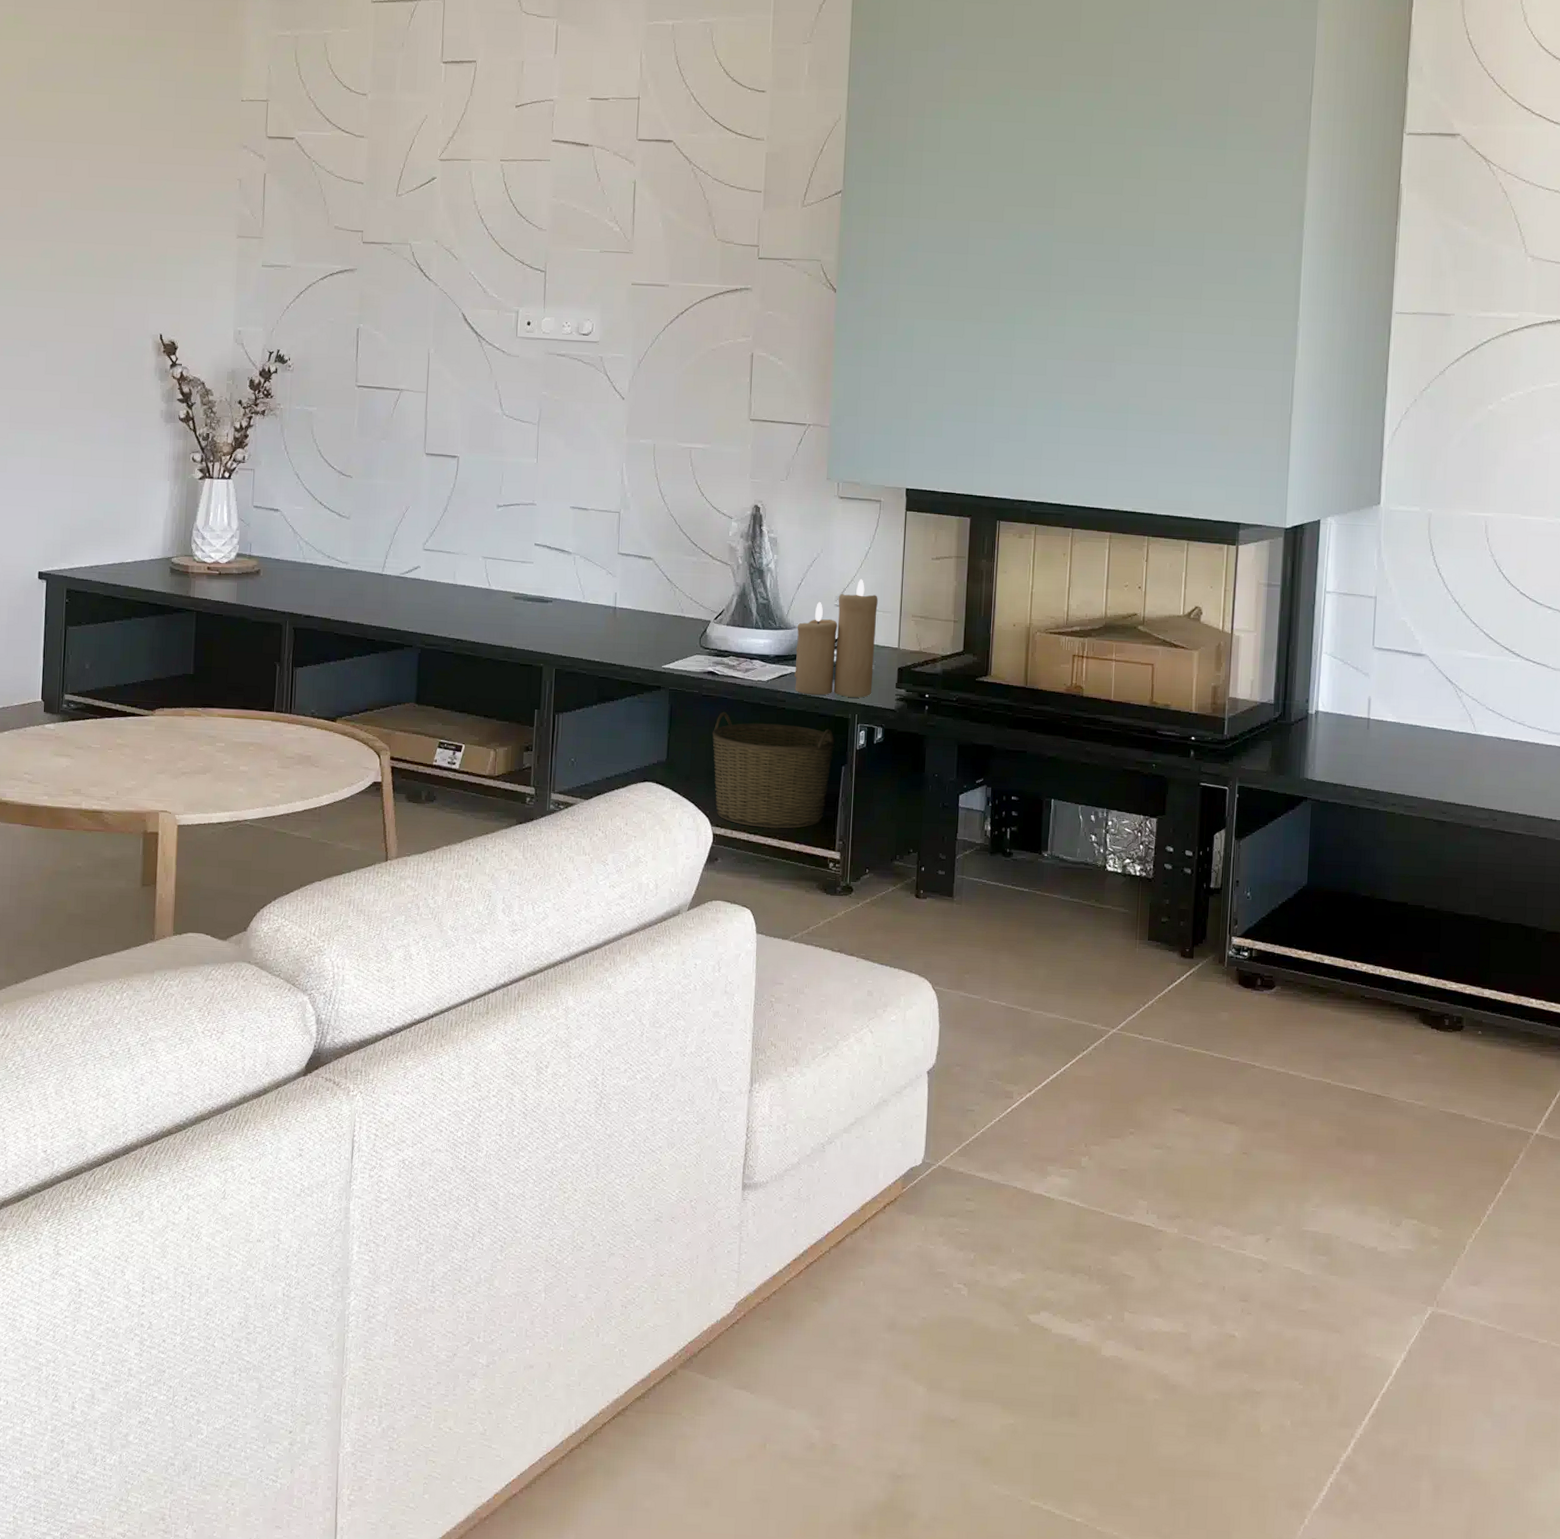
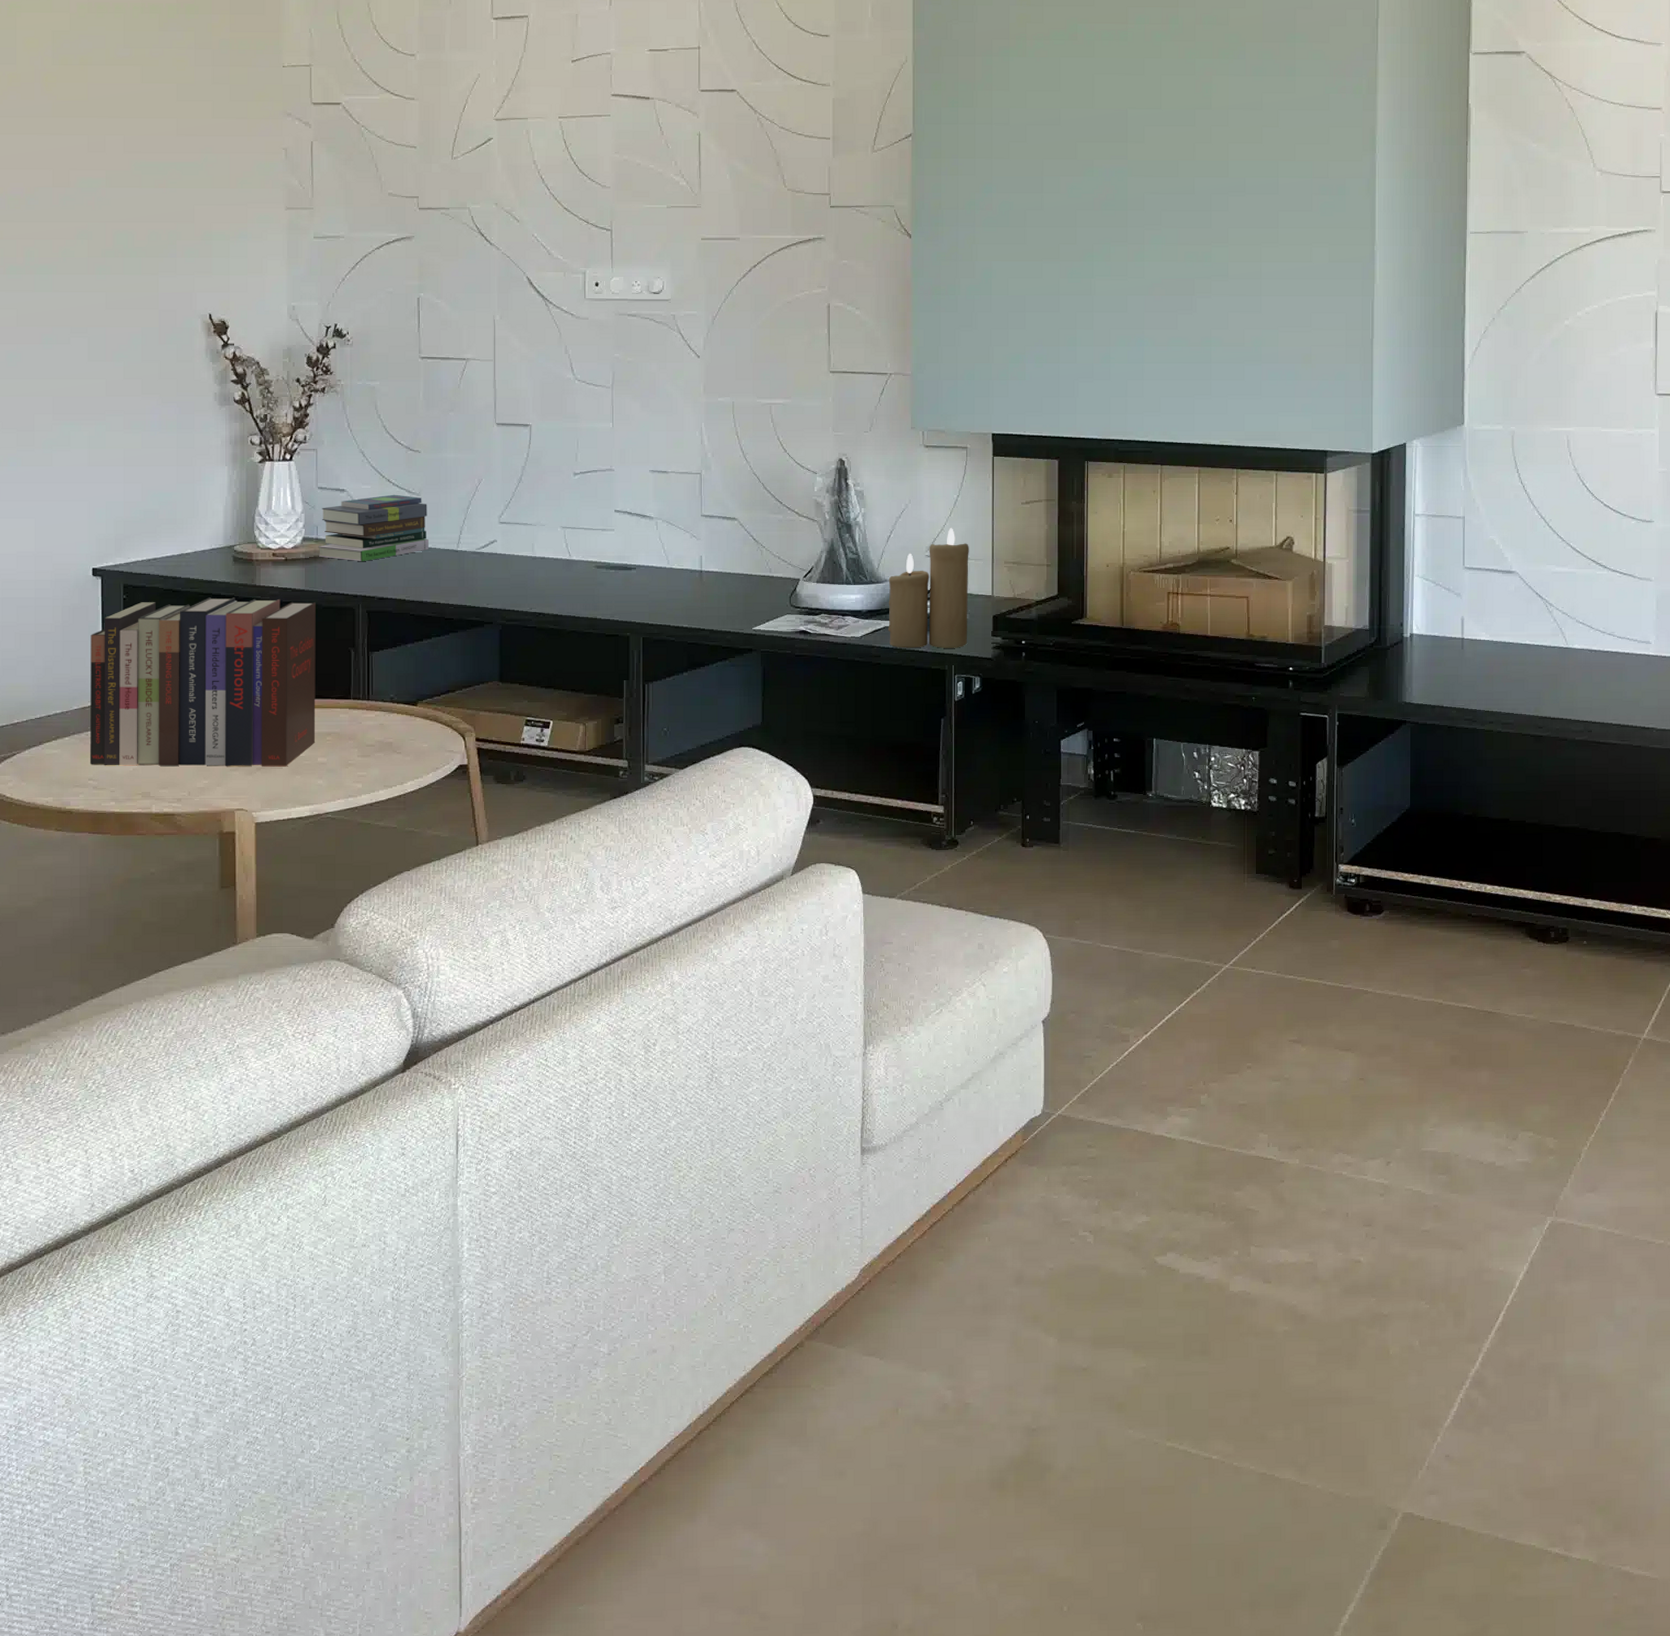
books: none [26,606,246,773] -> present [89,597,316,767]
books: none [250,516,356,580] -> present [318,494,429,562]
basket: present [712,711,836,829] -> none [807,670,934,786]

